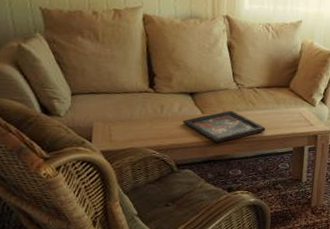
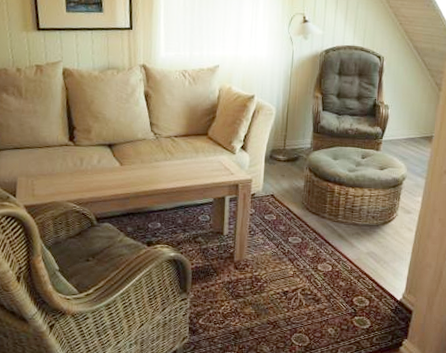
decorative tray: present [183,110,266,143] -> none [102,161,185,195]

